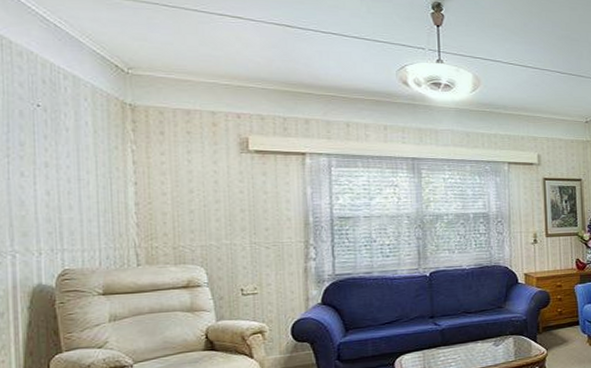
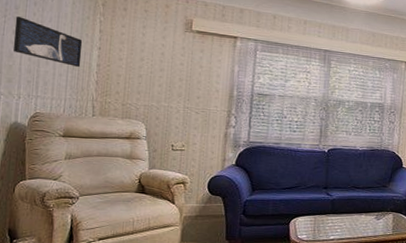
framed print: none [22,155,114,210] -> present [12,16,83,68]

